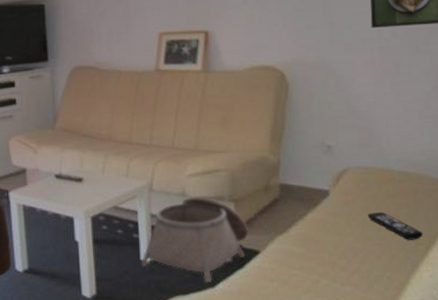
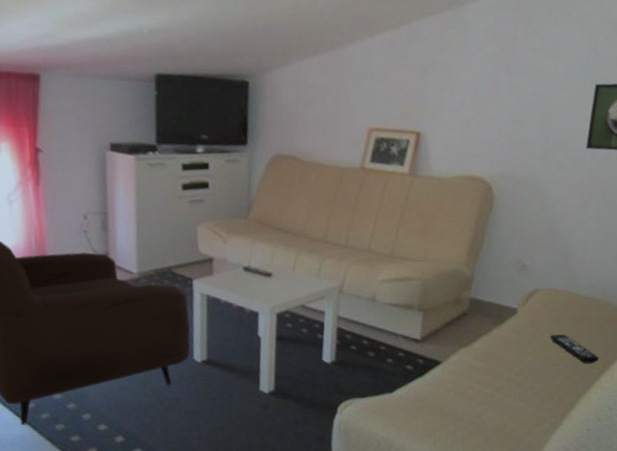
basket: present [141,196,248,282] -> none [322,302,433,388]

